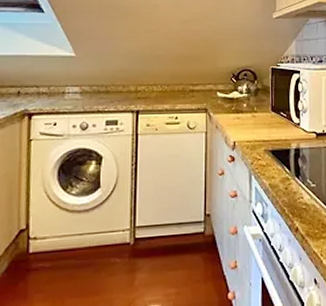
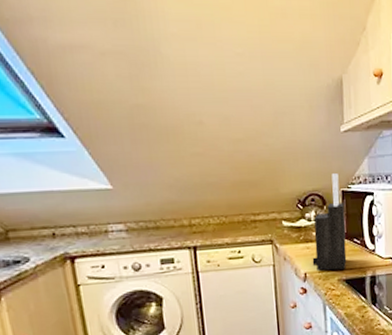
knife block: none [241,53,274,141] -> present [312,173,347,271]

